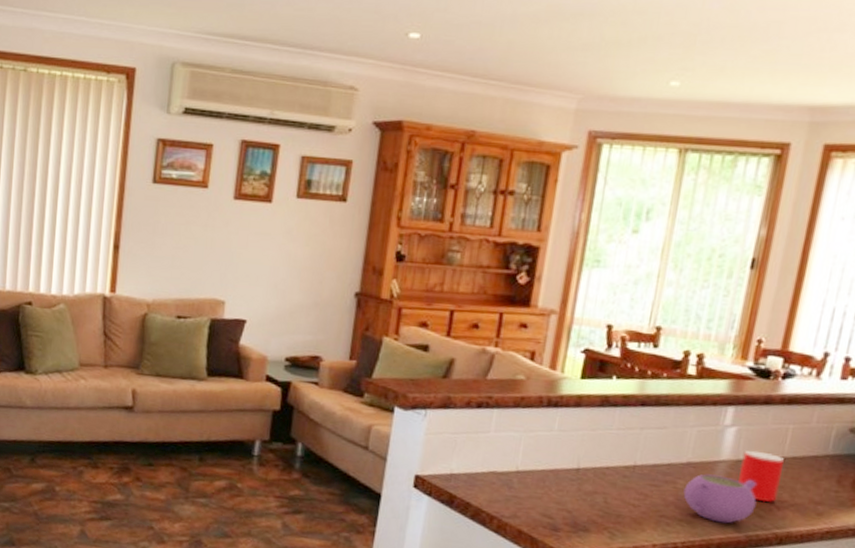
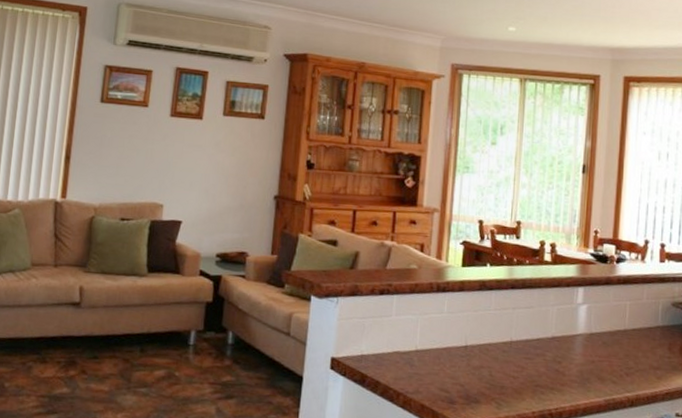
teapot: present [683,474,757,524] -> none [552,346,610,390]
cup: present [739,450,785,503] -> none [593,324,627,370]

